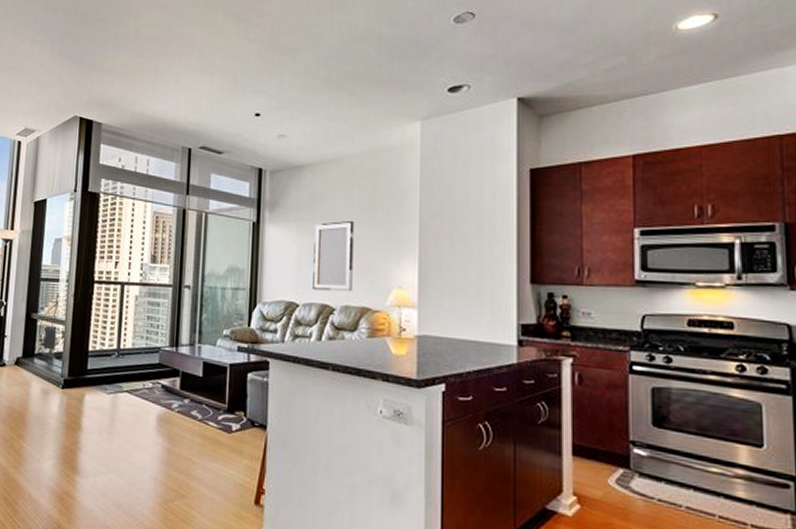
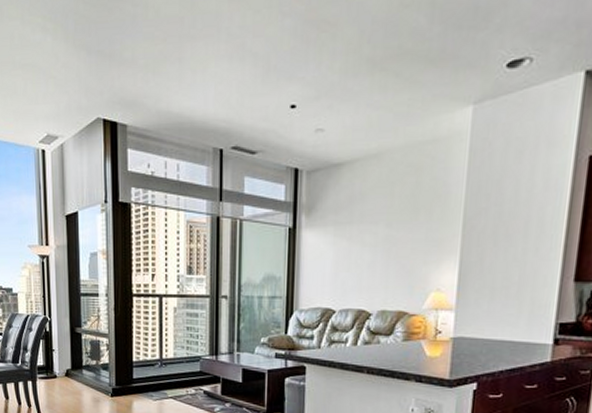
wall art: present [313,220,354,292] -> none [349,221,394,297]

